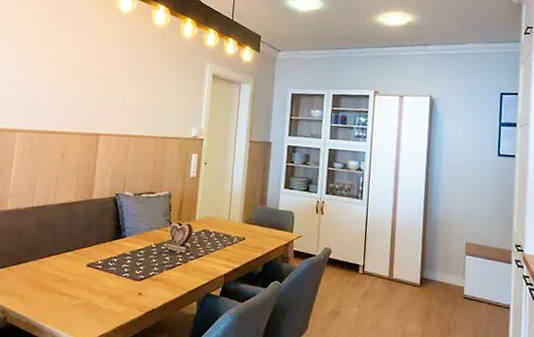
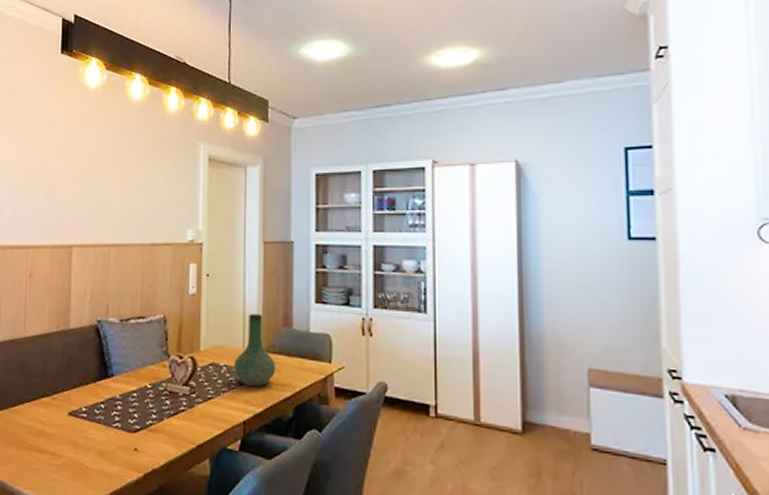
vase: none [220,194,252,248] -> present [234,313,276,386]

